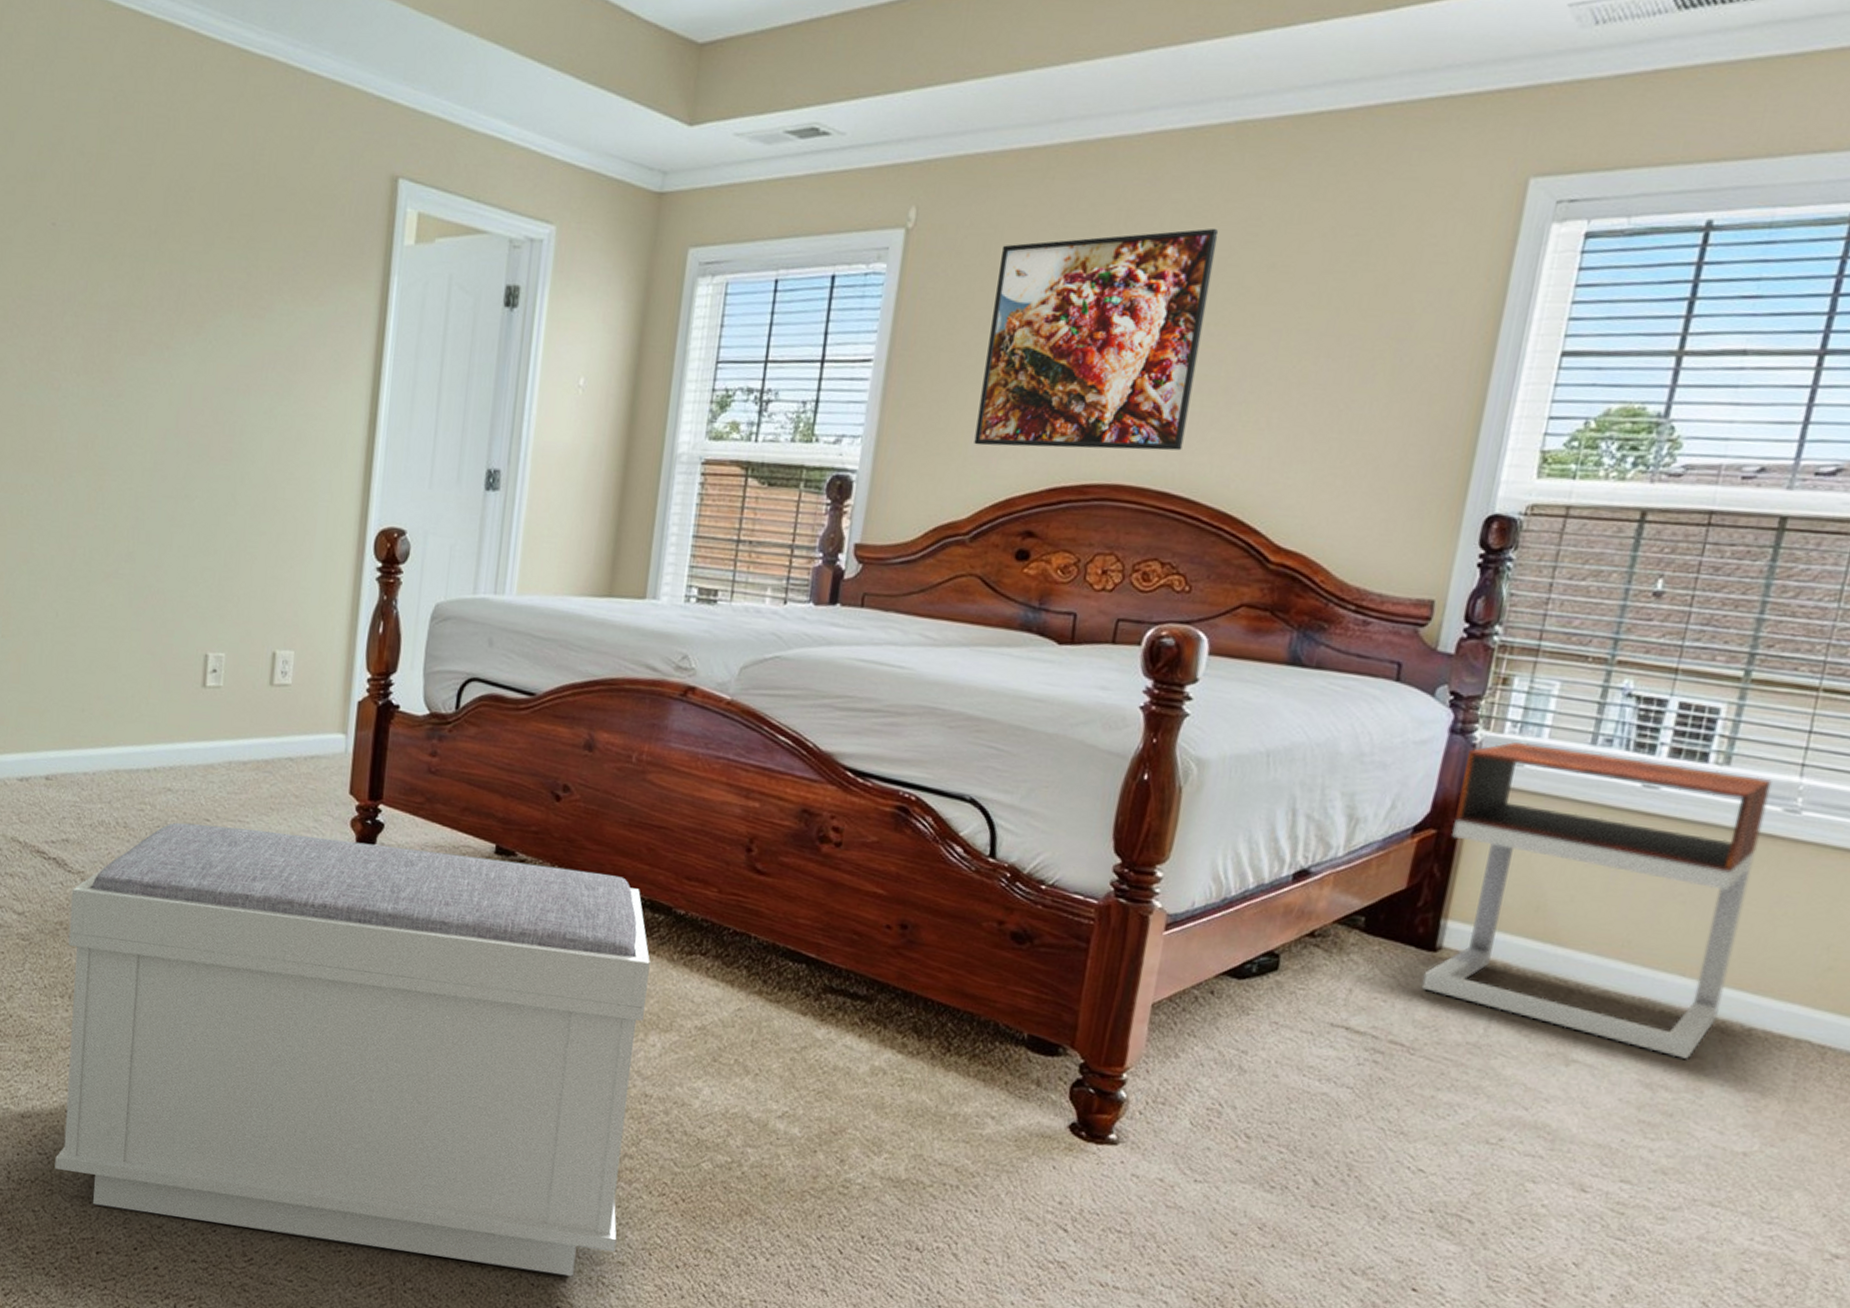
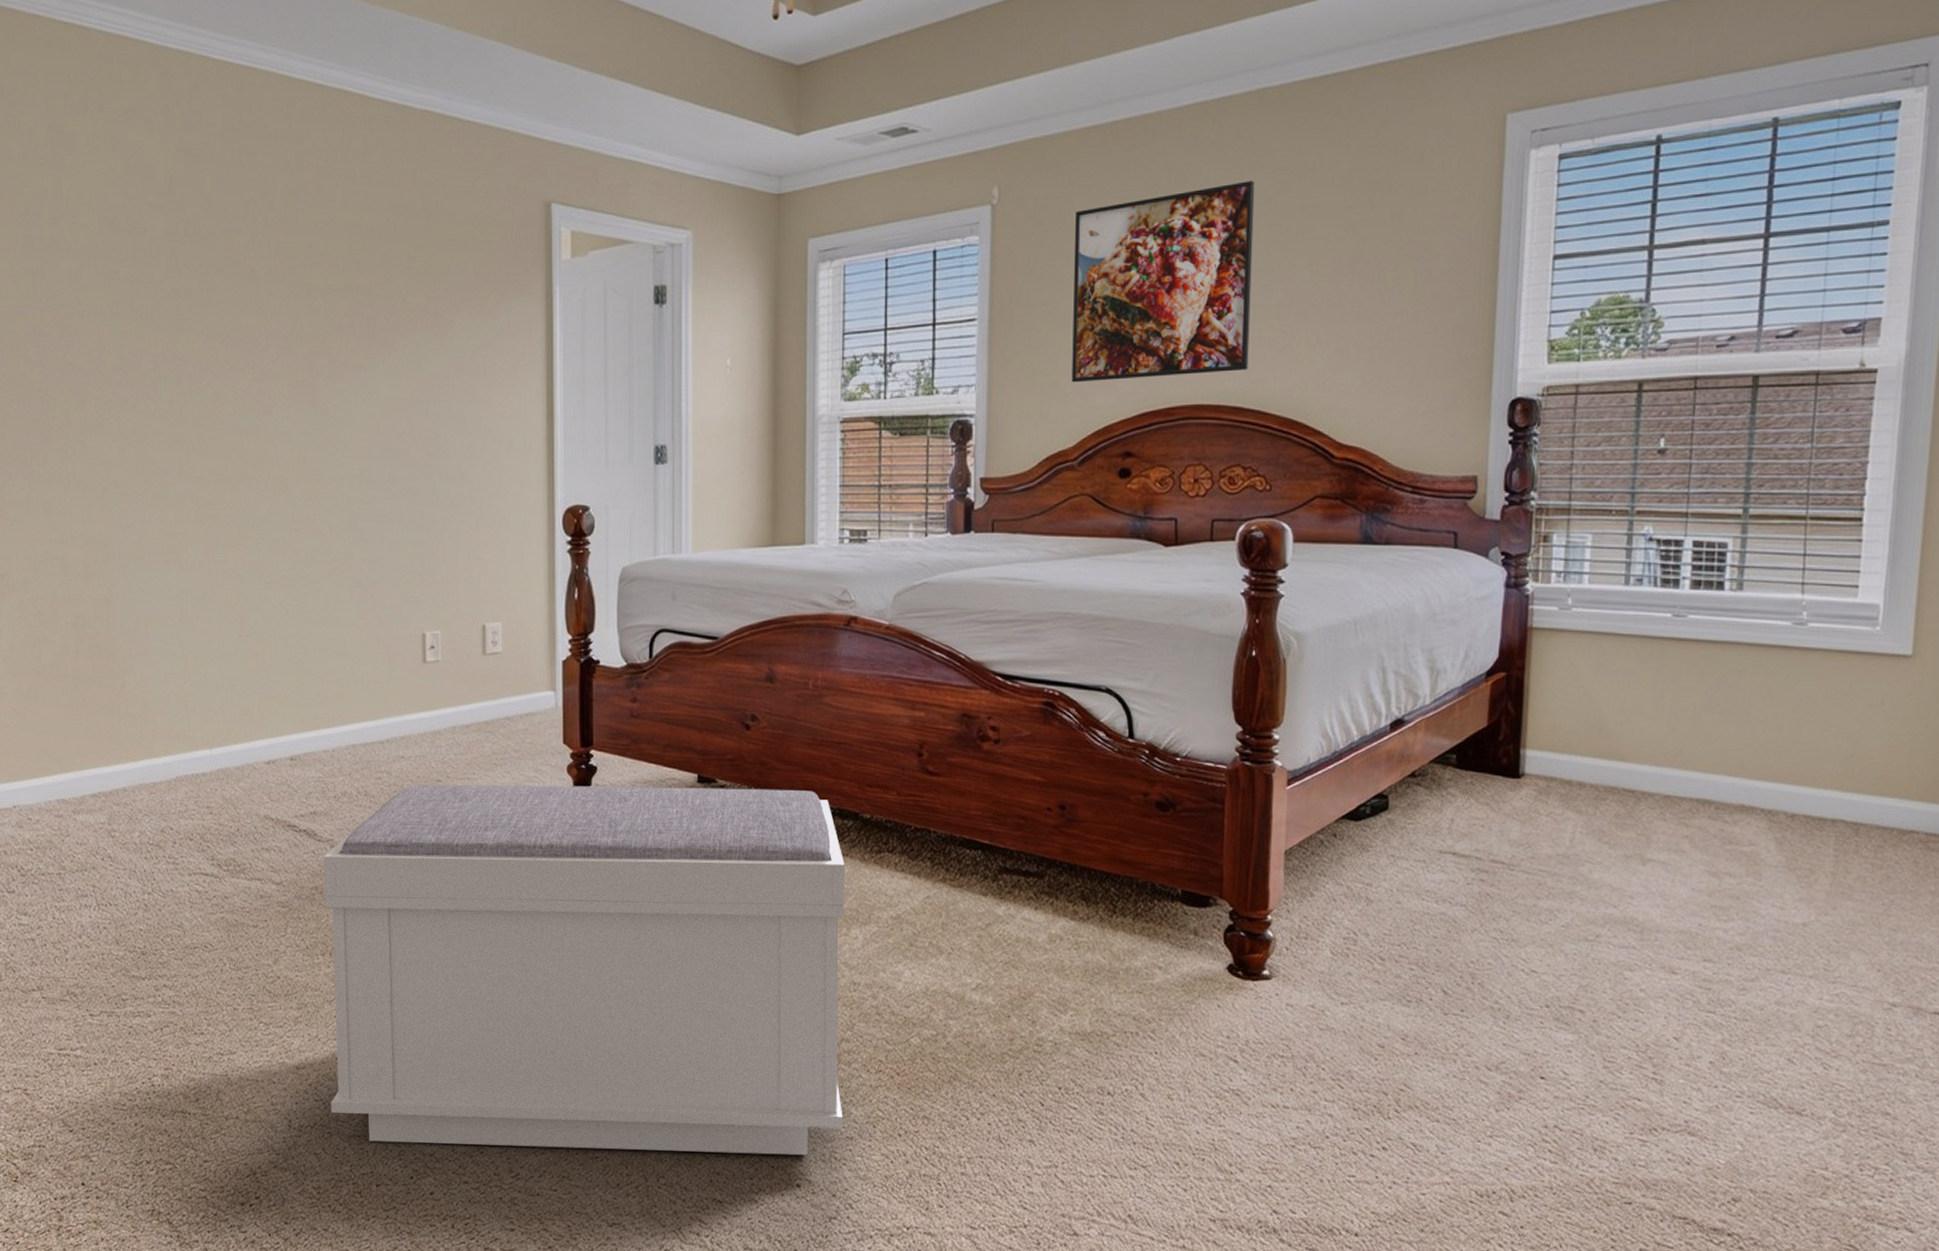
nightstand: present [1421,742,1772,1059] -> none [1512,589,1779,847]

